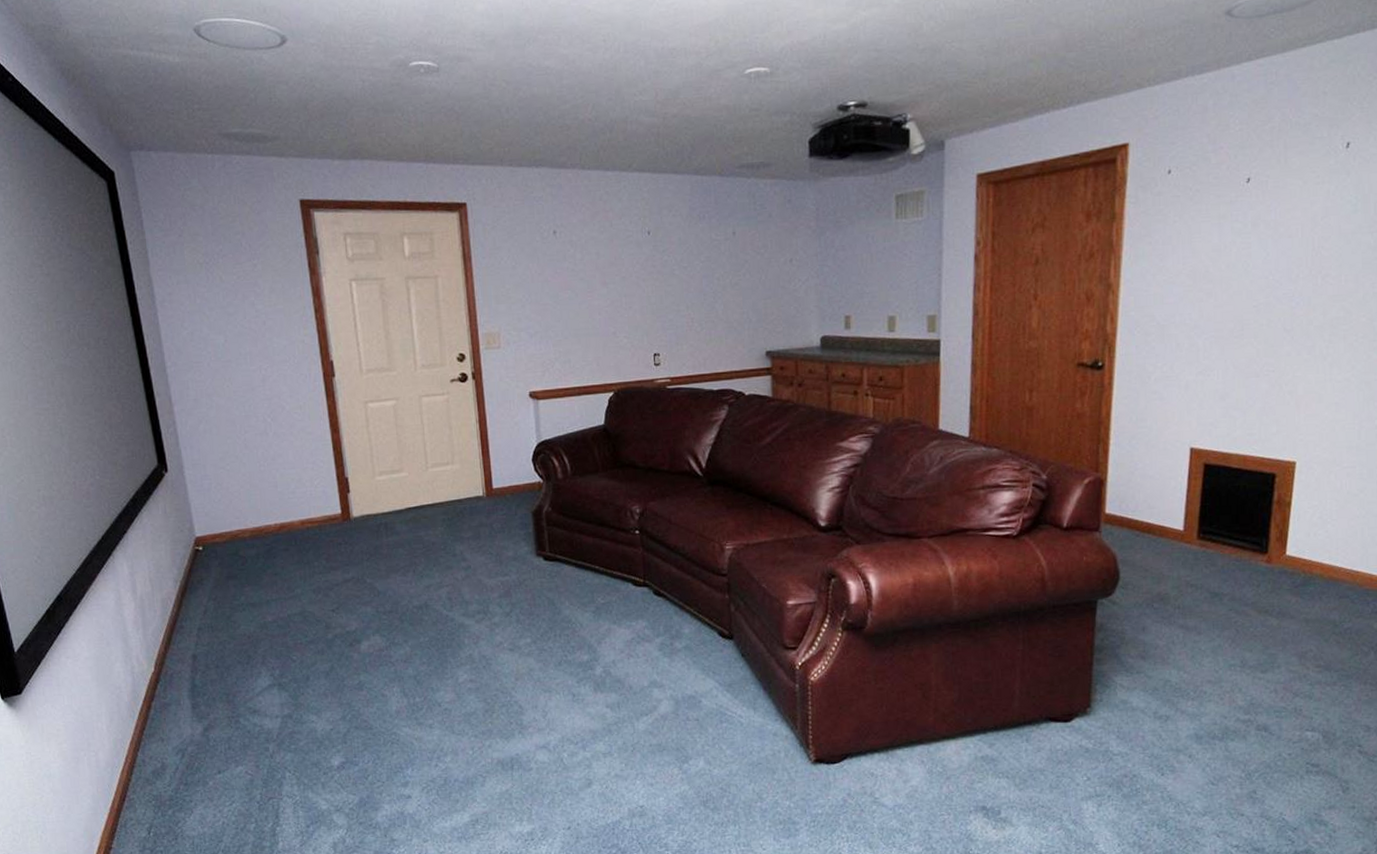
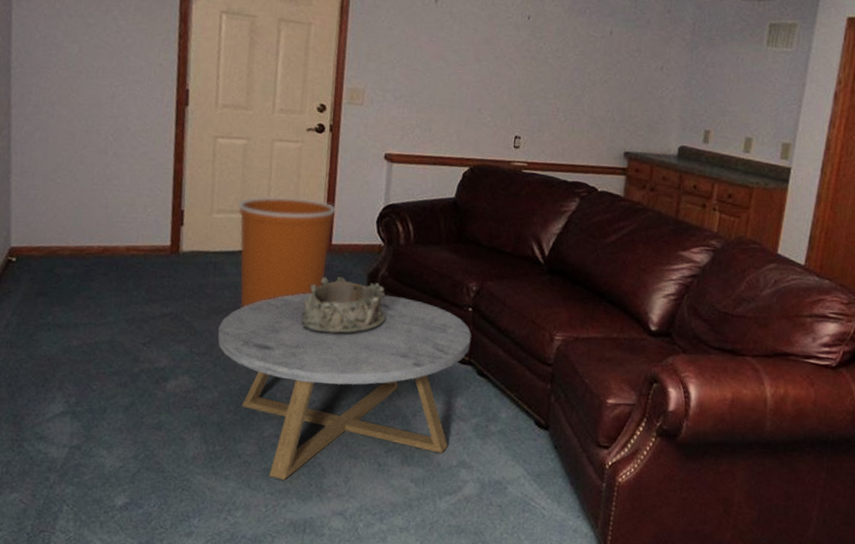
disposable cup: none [397,448,492,563] -> present [237,196,337,308]
coffee table: none [399,530,643,722] -> present [217,292,472,480]
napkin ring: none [474,518,557,577] -> present [301,276,386,336]

